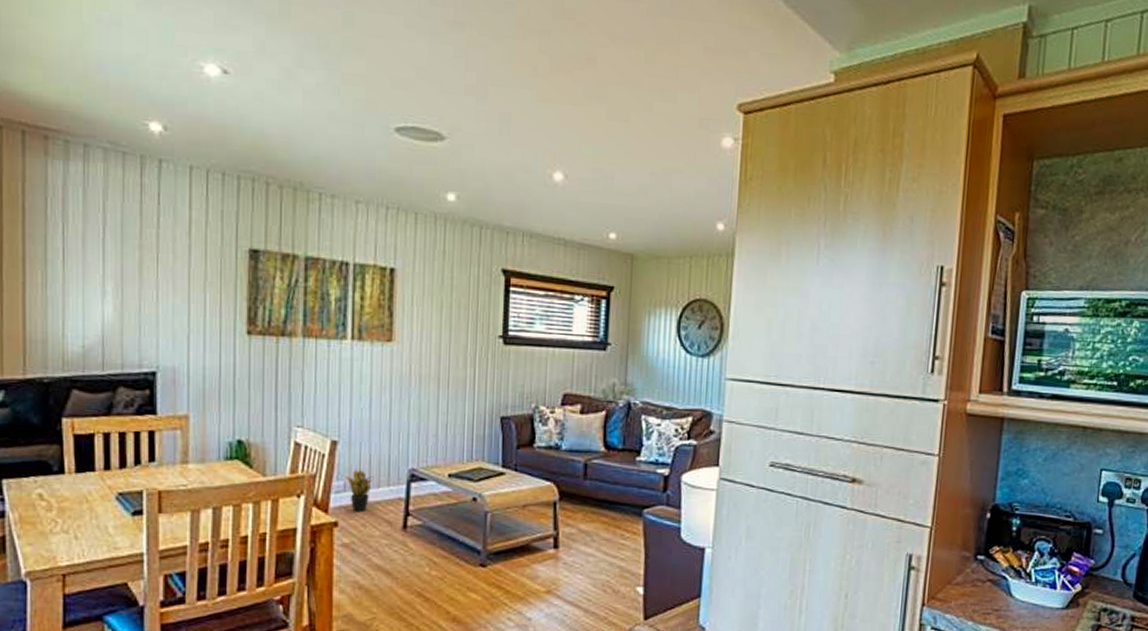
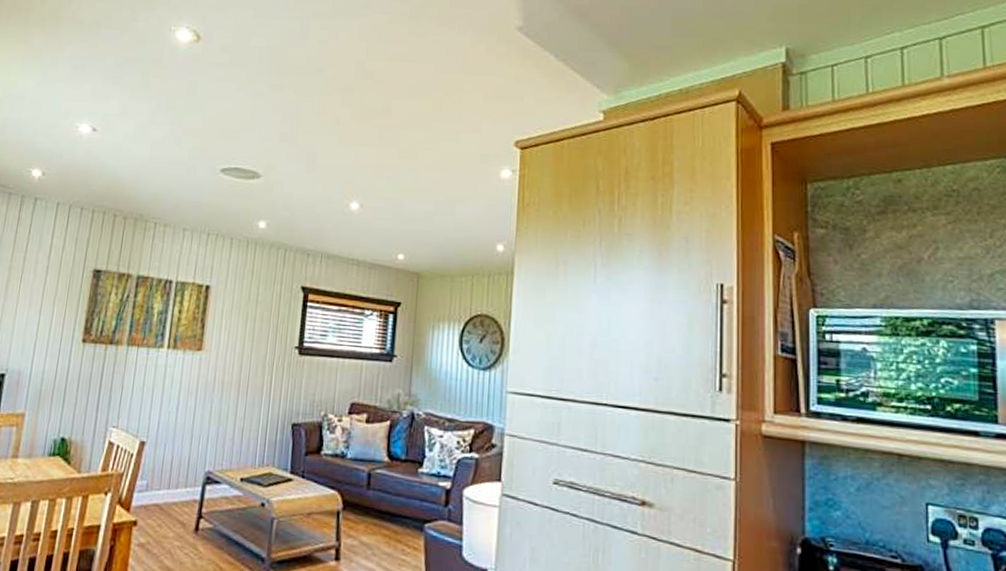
potted plant: present [346,469,374,513] -> none [149,469,174,513]

